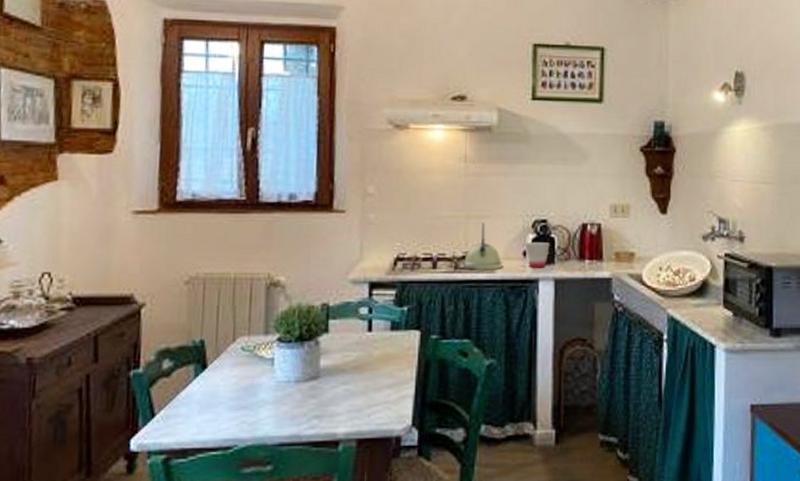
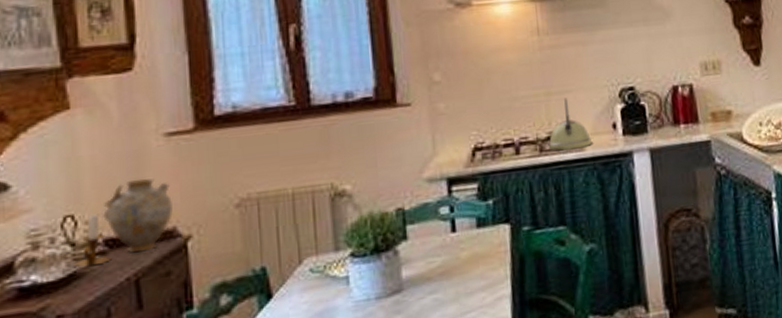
candlestick: none [46,274,77,319] -> present [74,214,112,267]
ceramic jug: none [74,248,133,312] -> present [103,178,173,253]
cup: present [524,242,550,269] -> none [613,111,641,141]

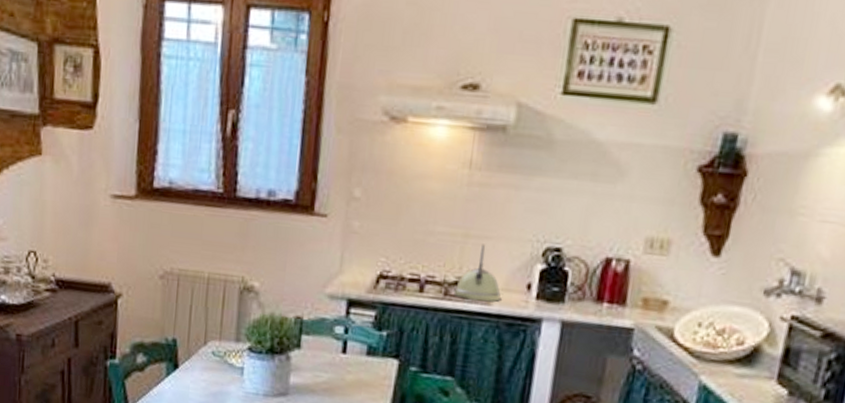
candlestick: present [74,214,112,267] -> none [33,254,60,300]
ceramic jug: present [103,178,173,253] -> none [57,231,111,299]

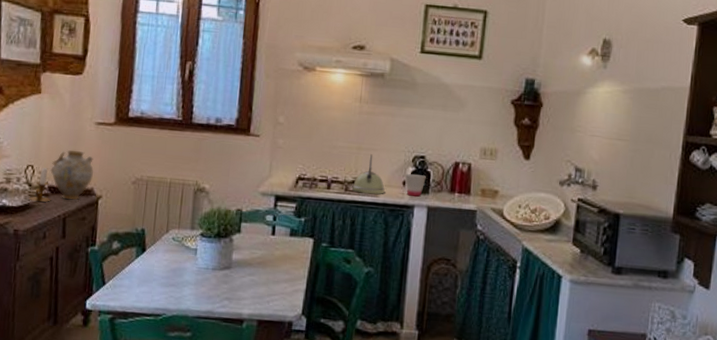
candlestick: none [33,254,60,300] -> present [29,167,51,203]
ceramic jug: none [57,231,111,299] -> present [50,149,94,200]
cup: none [530,273,562,308] -> present [405,174,426,198]

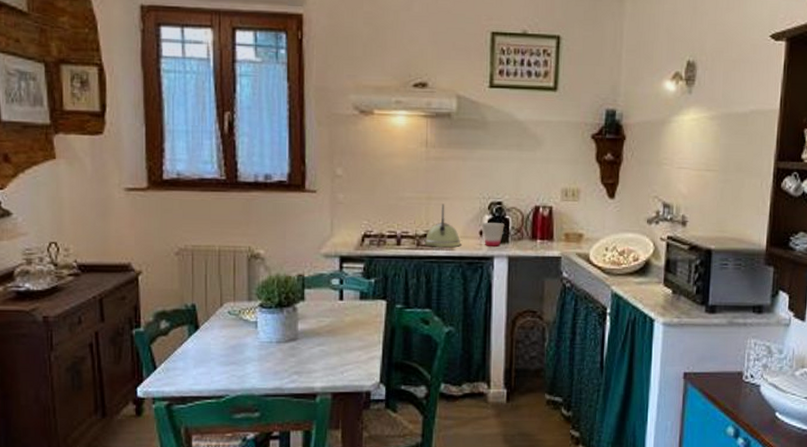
candlestick: present [29,167,51,203] -> none [56,244,83,284]
ceramic jug: present [50,149,94,200] -> none [78,221,129,278]

